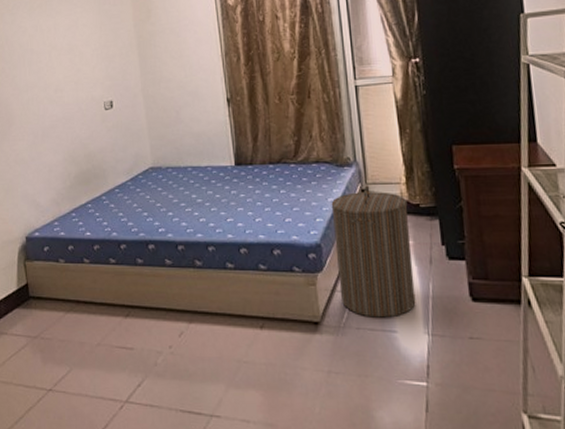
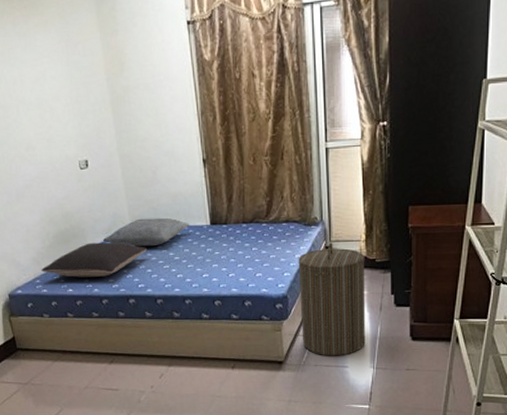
pillow: none [60,183,170,220] -> present [41,242,148,278]
pillow: none [124,158,213,189] -> present [103,217,189,247]

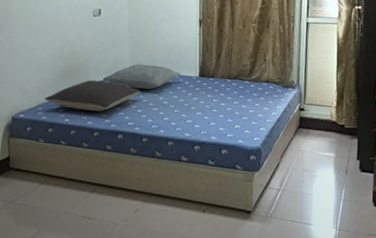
laundry hamper: present [298,242,366,356] -> none [271,105,335,213]

